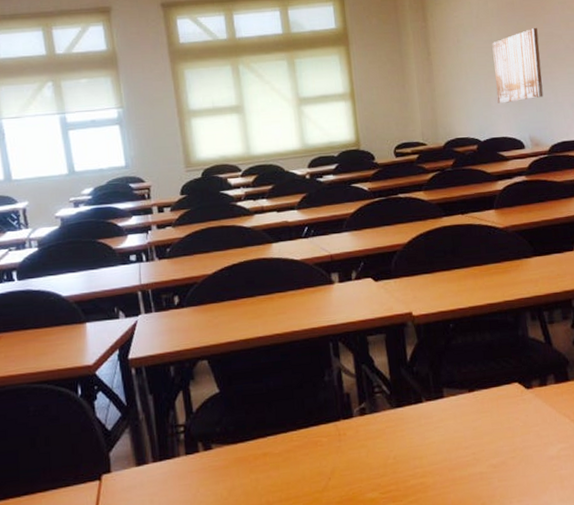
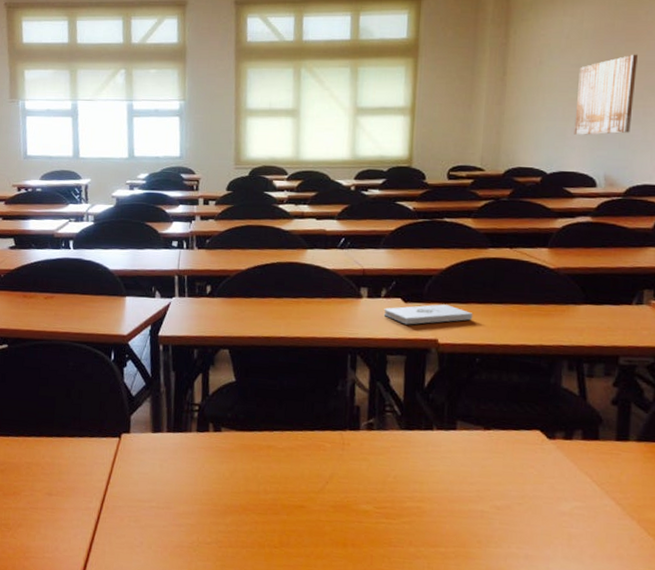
notepad: none [357,277,441,303] -> present [383,304,473,325]

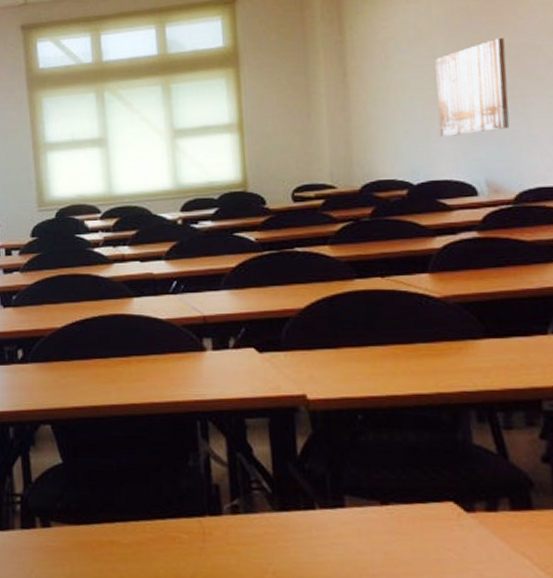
notepad: present [383,304,473,325] -> none [234,351,347,379]

